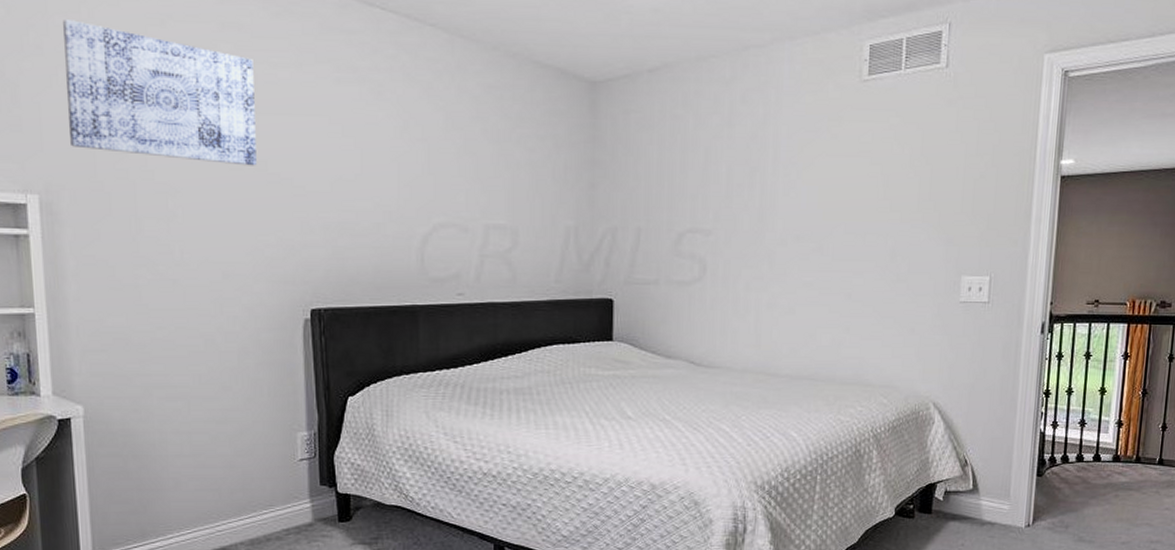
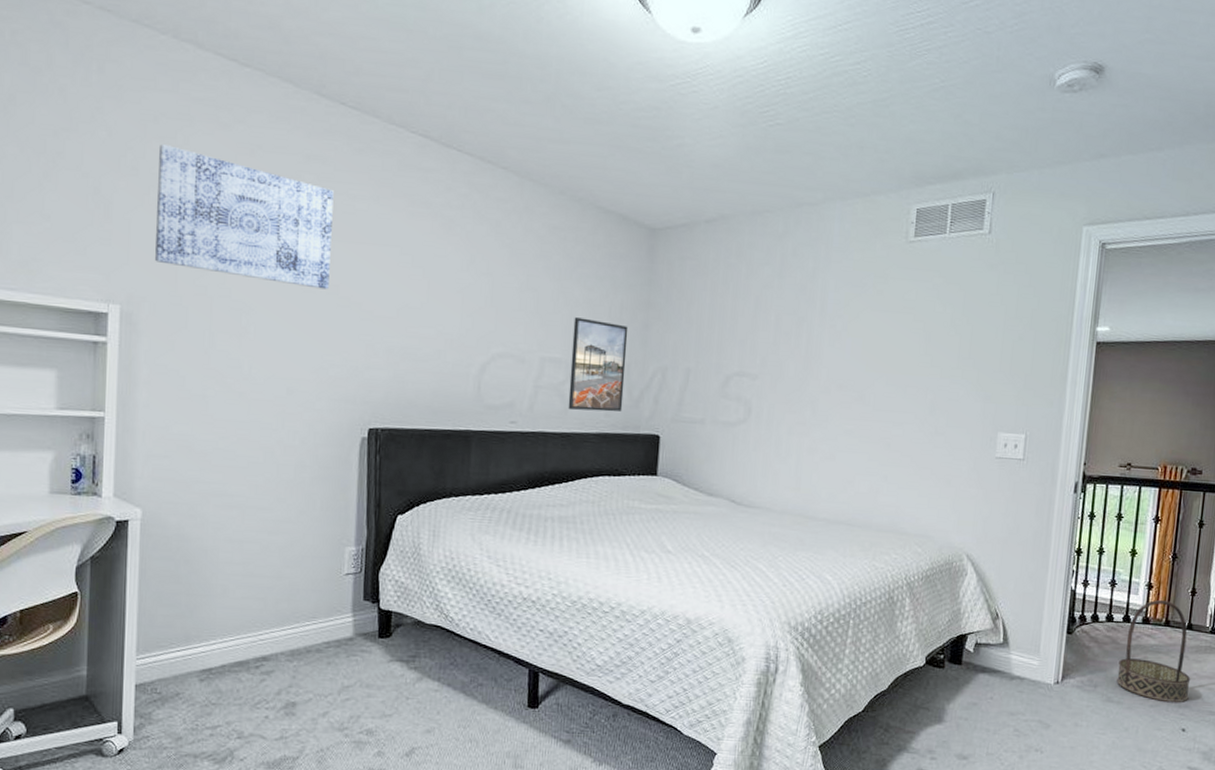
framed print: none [516,181,574,279] -> present [568,317,629,412]
basket: none [1088,436,1162,539] -> present [1116,599,1191,703]

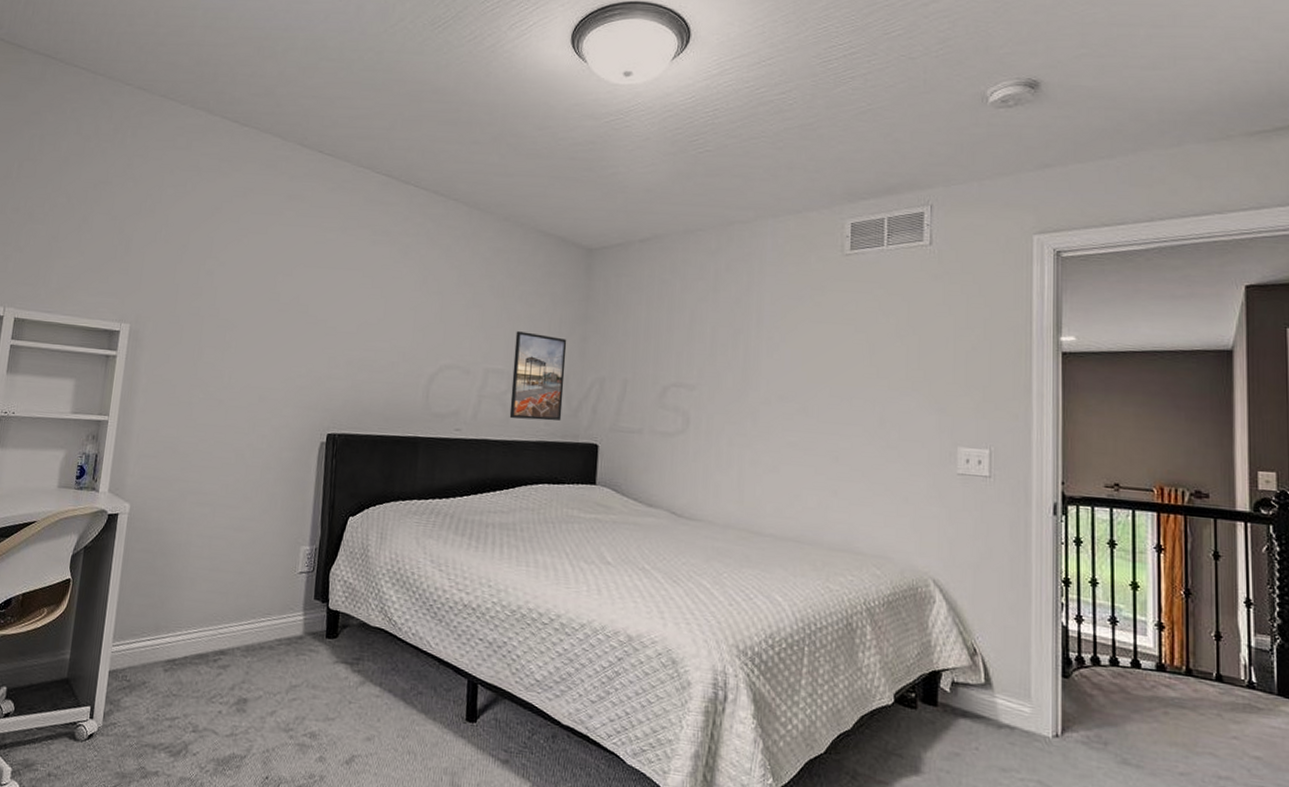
wall art: present [154,143,334,290] -> none [161,190,309,309]
basket: present [1116,599,1191,703] -> none [1132,643,1230,774]

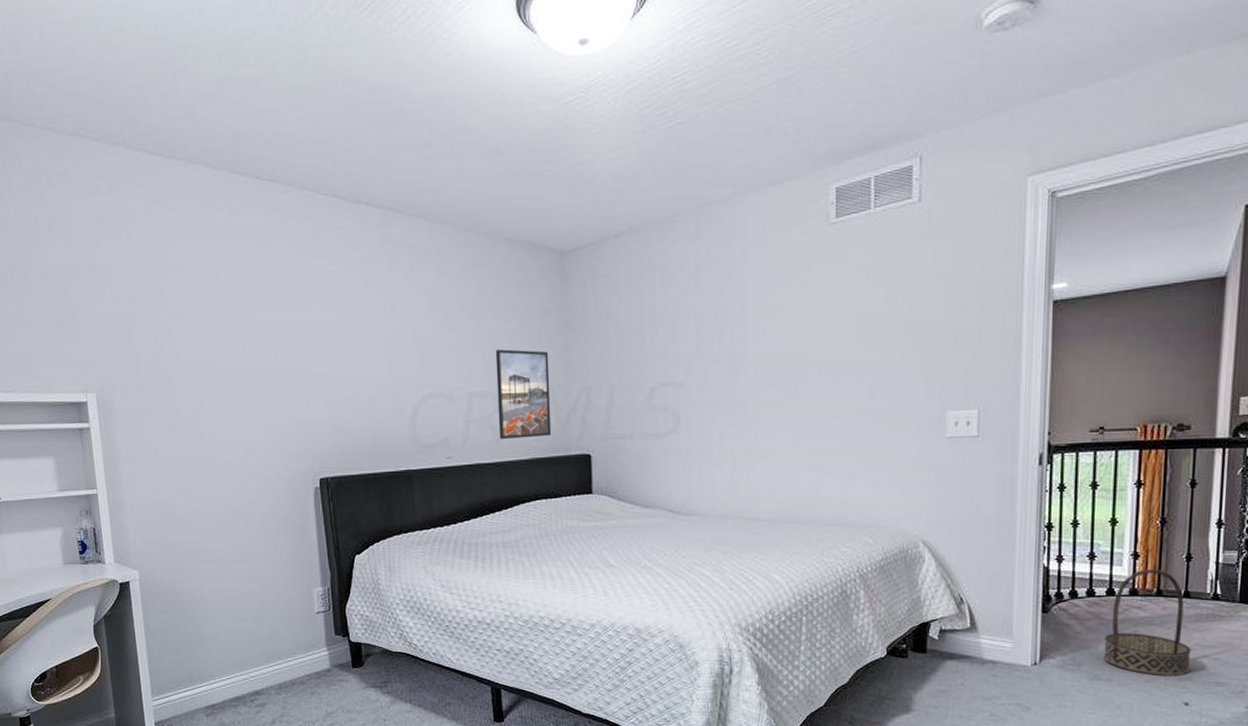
basket: none [1132,643,1230,774] -> present [1103,568,1192,677]

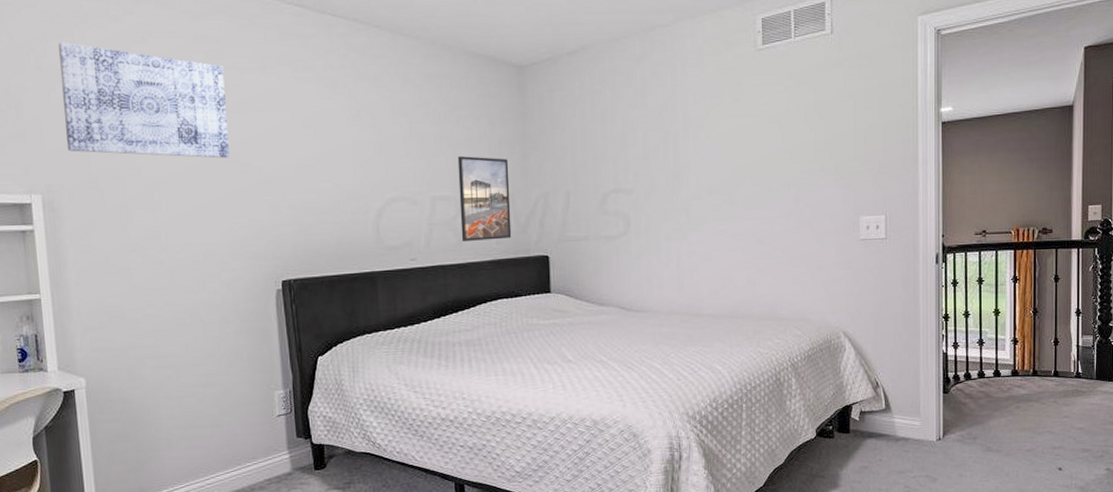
wall art: none [108,242,268,356] -> present [58,41,230,158]
basket: present [1103,568,1192,677] -> none [994,352,1062,446]

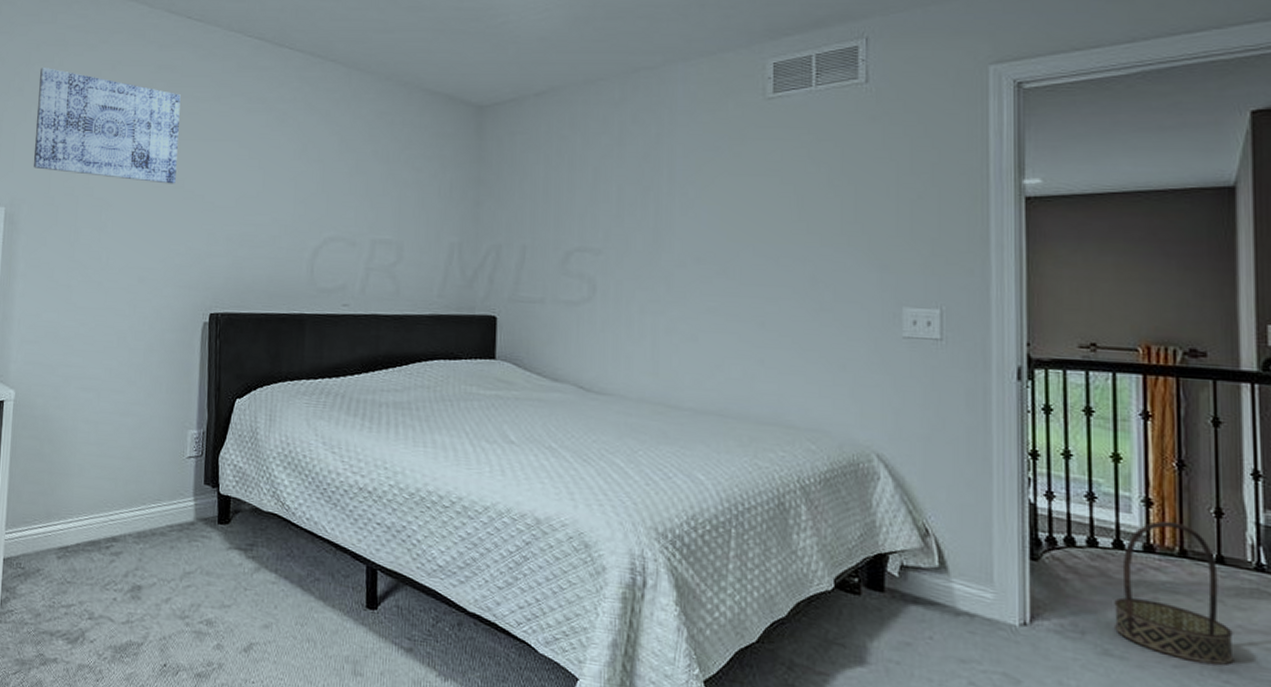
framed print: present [457,156,512,242] -> none [399,198,459,293]
basket: none [994,352,1062,446] -> present [1114,521,1234,666]

